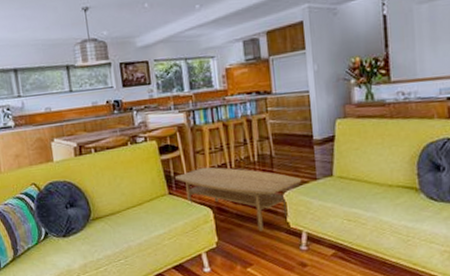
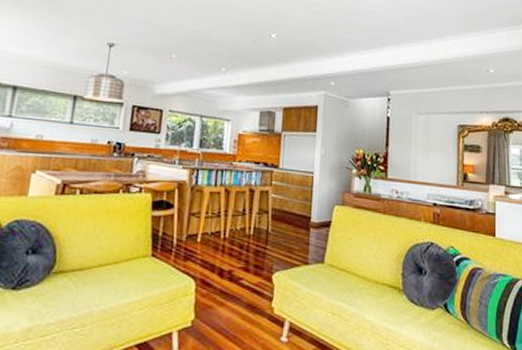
coffee table: present [175,167,302,231] -> none [163,231,294,314]

